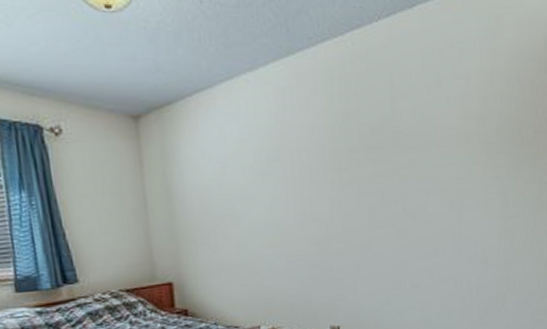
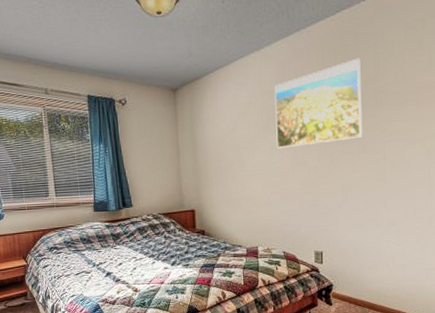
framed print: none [273,90,381,200] -> present [274,58,363,149]

